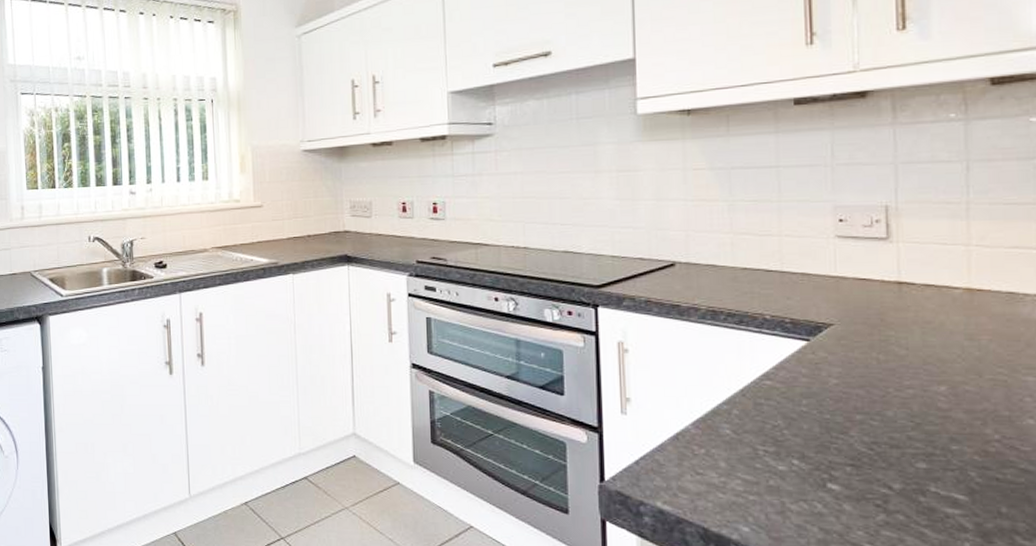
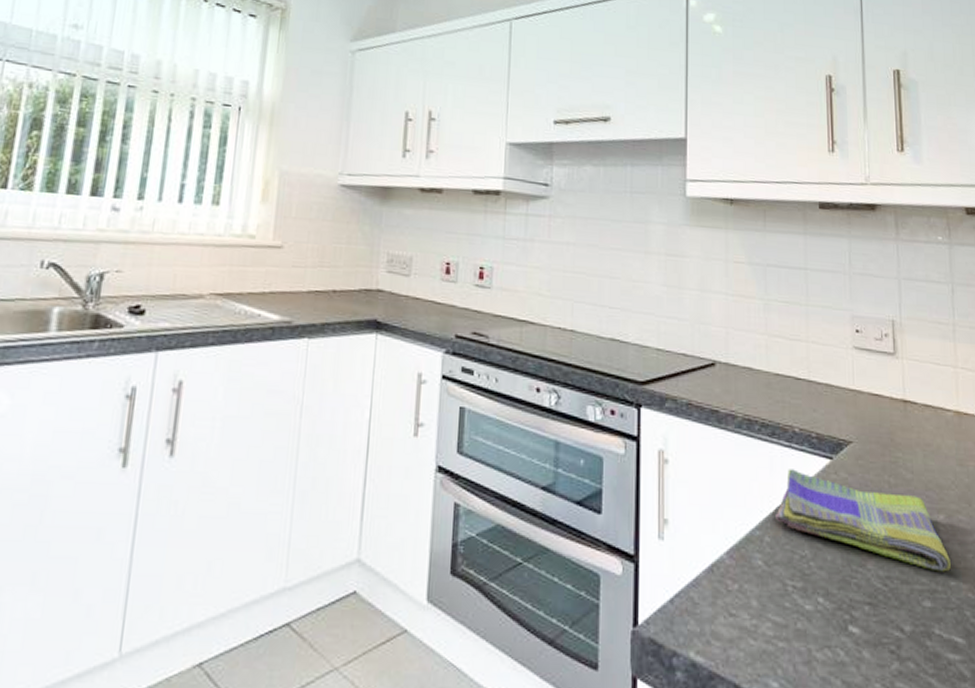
dish towel: none [744,351,953,438] -> present [776,469,951,572]

